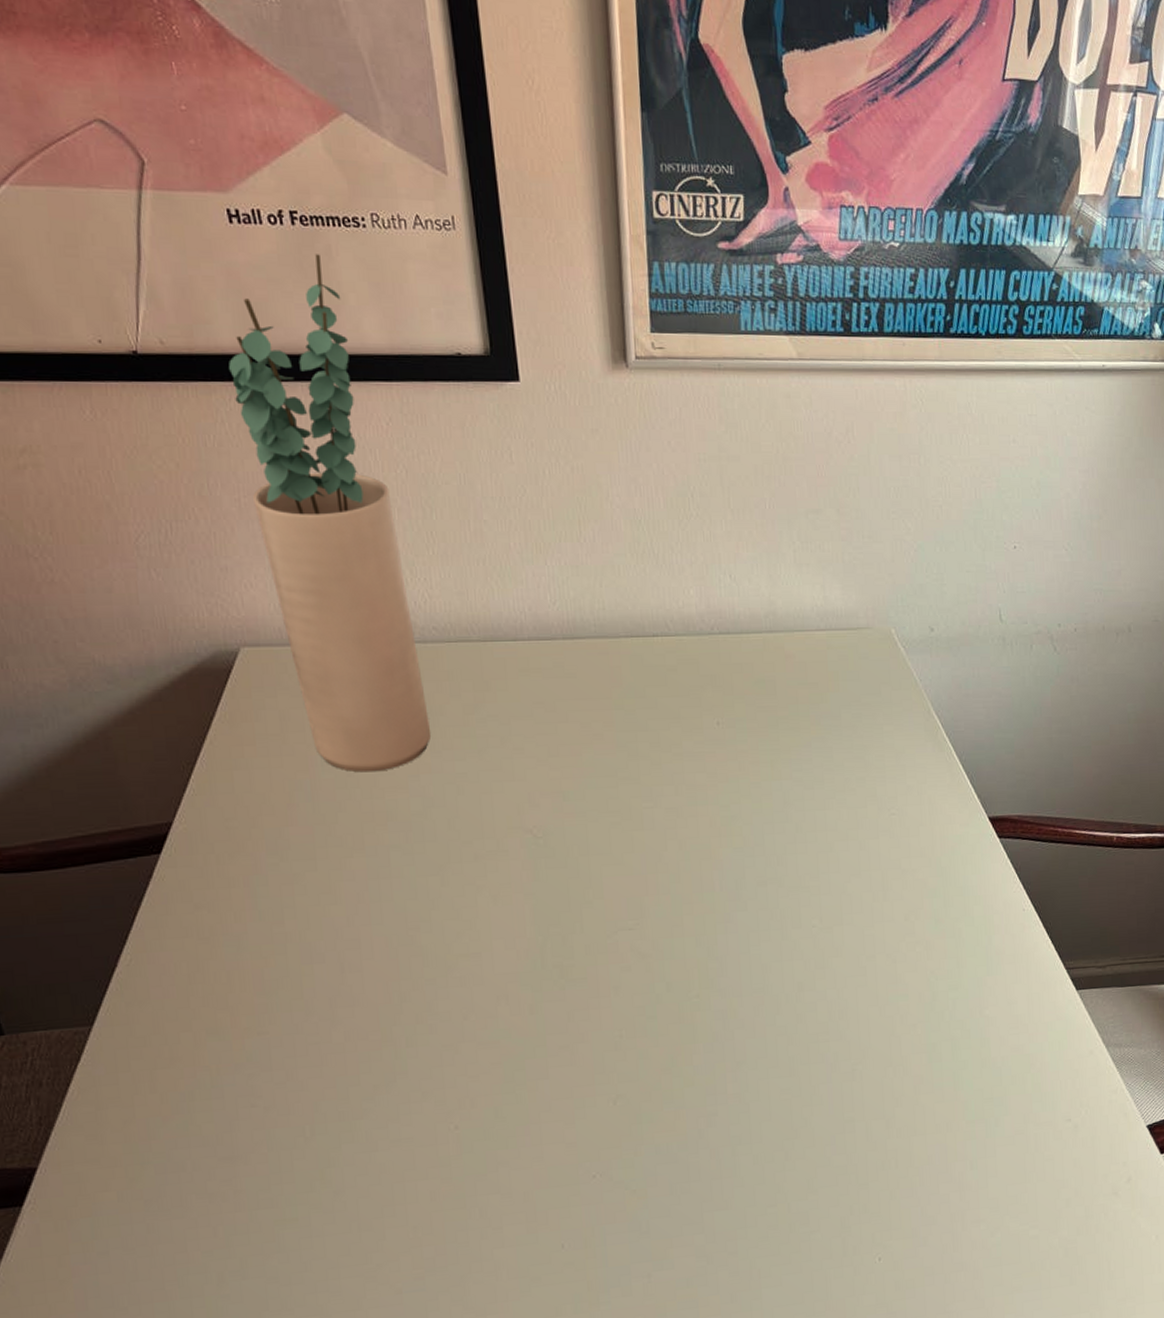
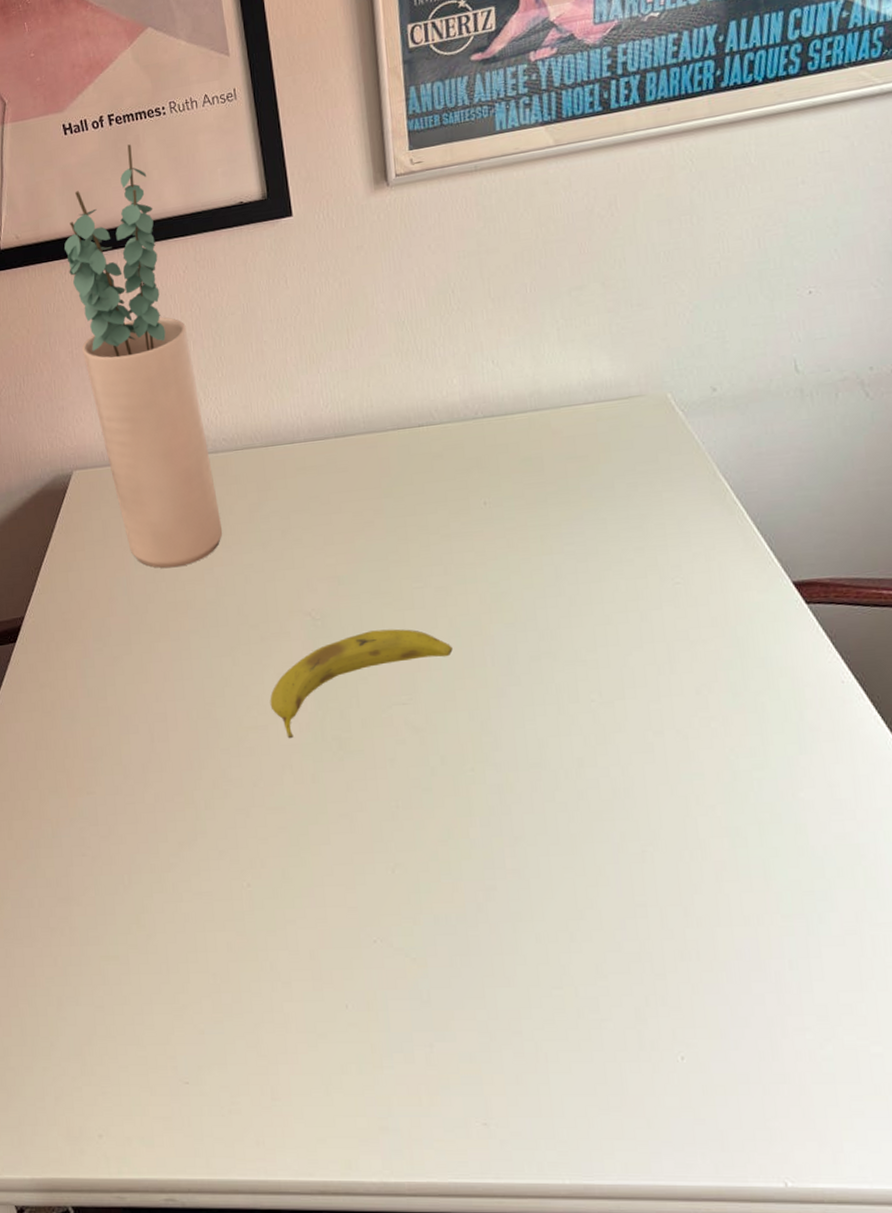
fruit: none [484,850,682,967] -> present [270,629,453,739]

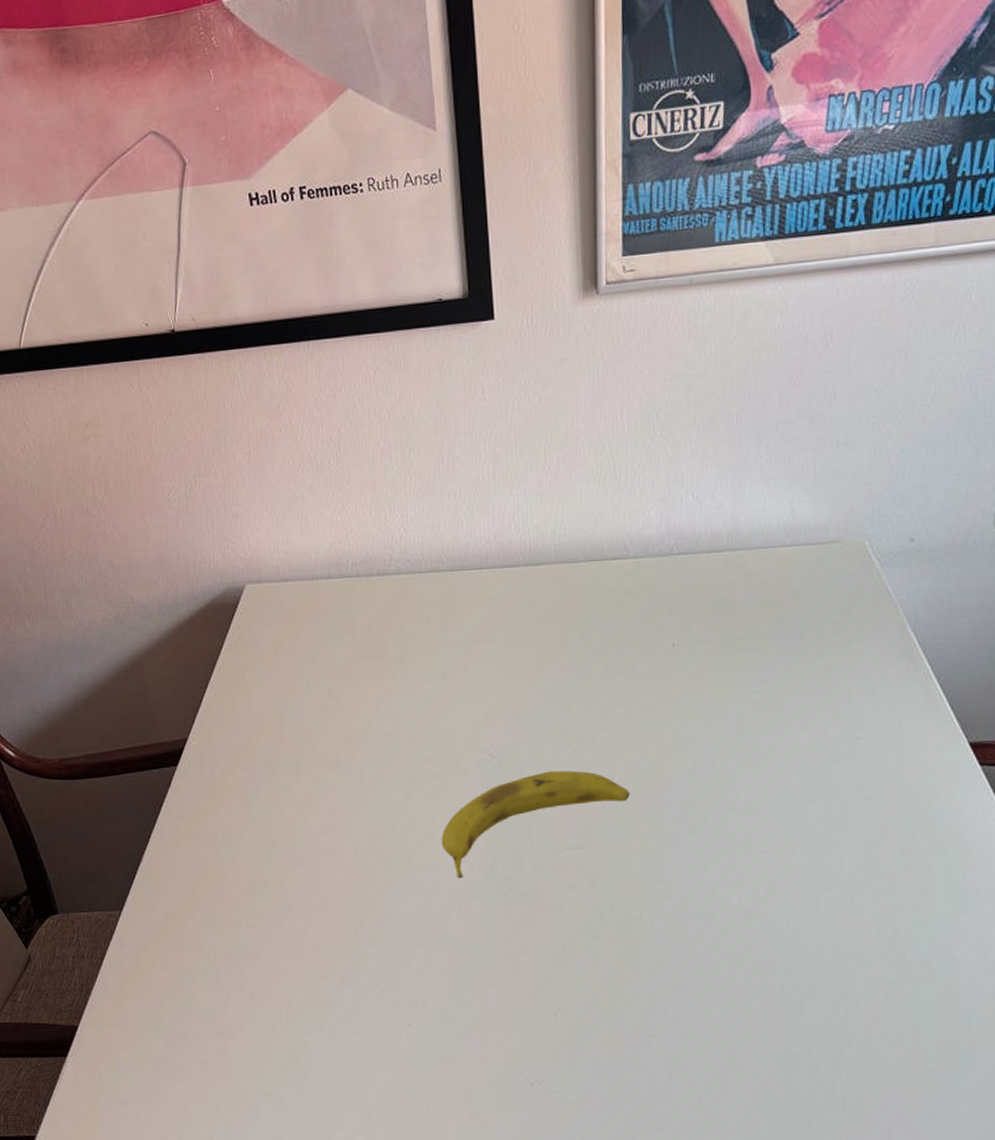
vase: present [64,144,223,569] -> none [245,223,402,695]

